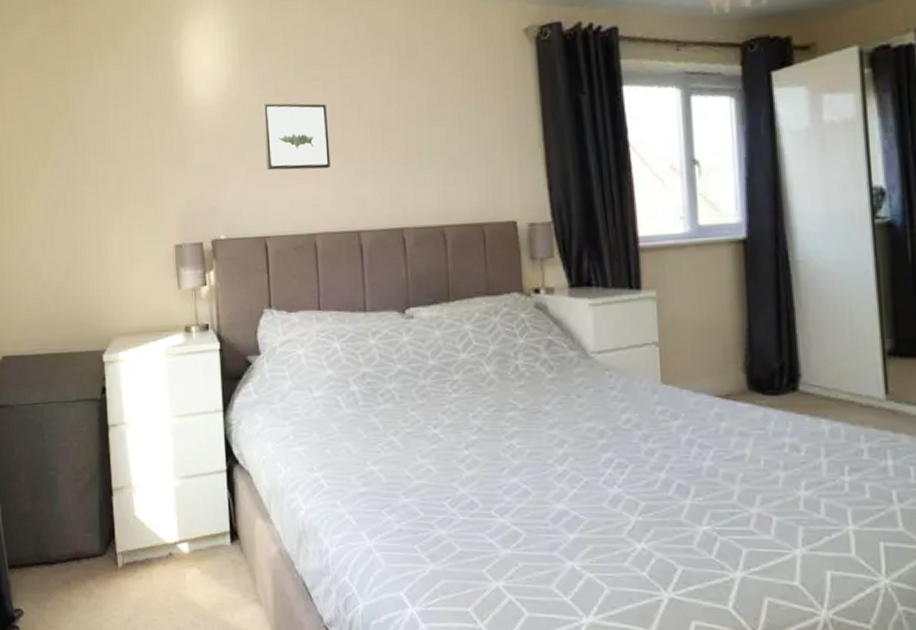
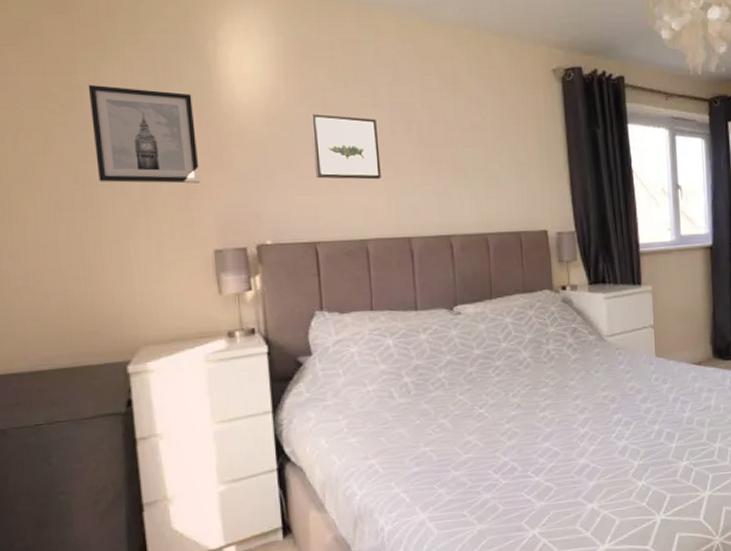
wall art: none [78,92,165,182] -> present [88,84,201,184]

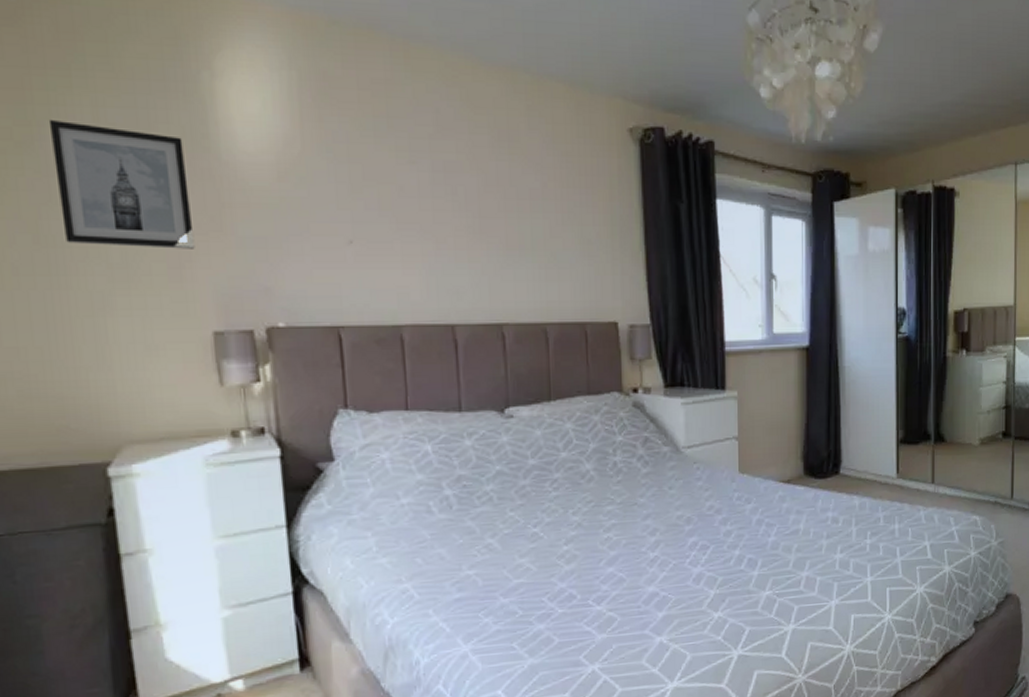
wall art: present [310,113,381,180] -> none [332,169,419,254]

